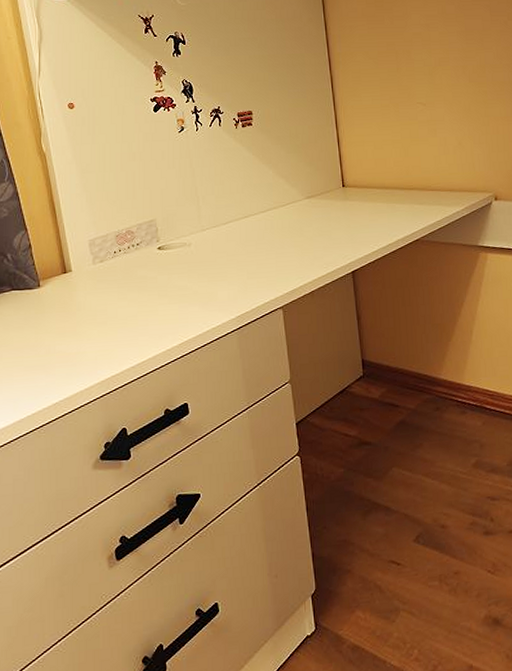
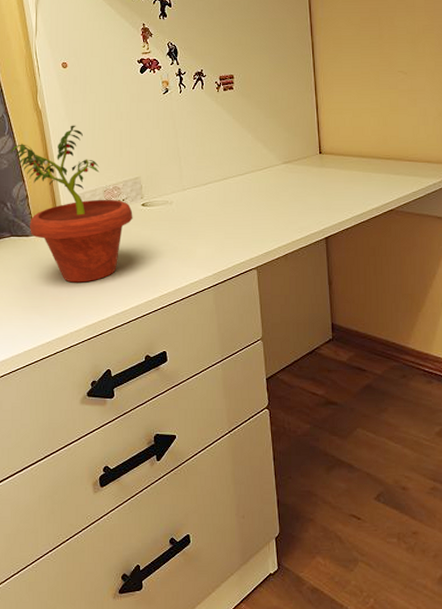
potted plant: none [10,168,148,336] -> present [10,125,133,283]

